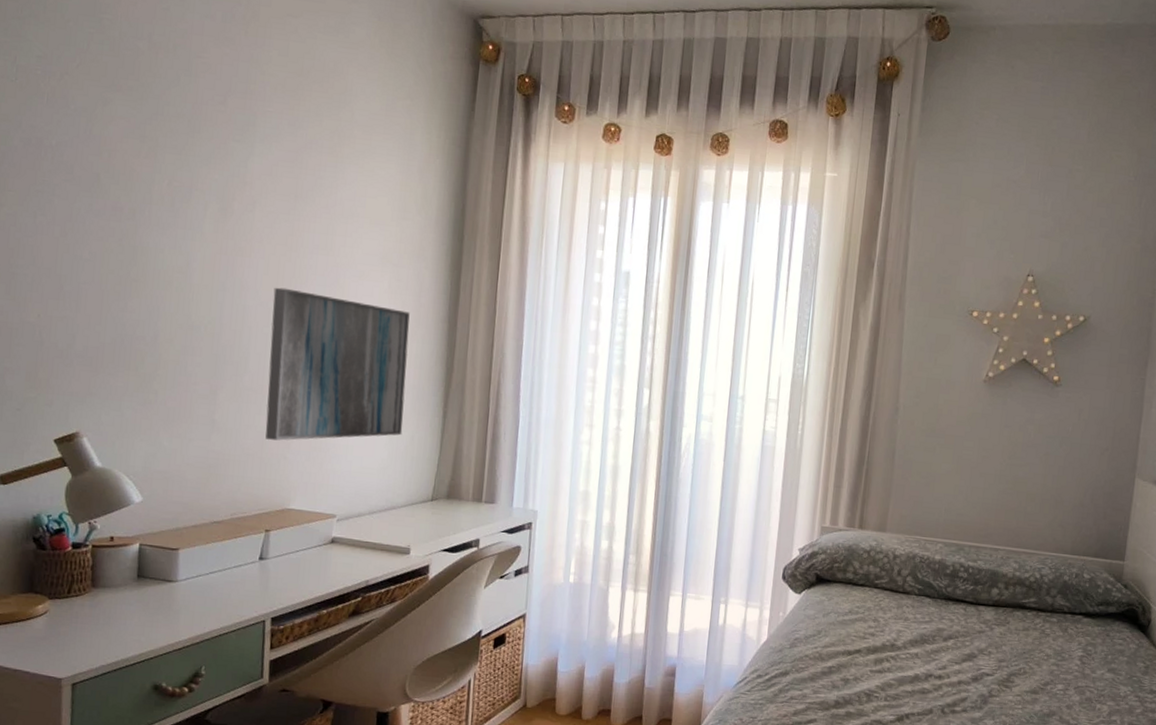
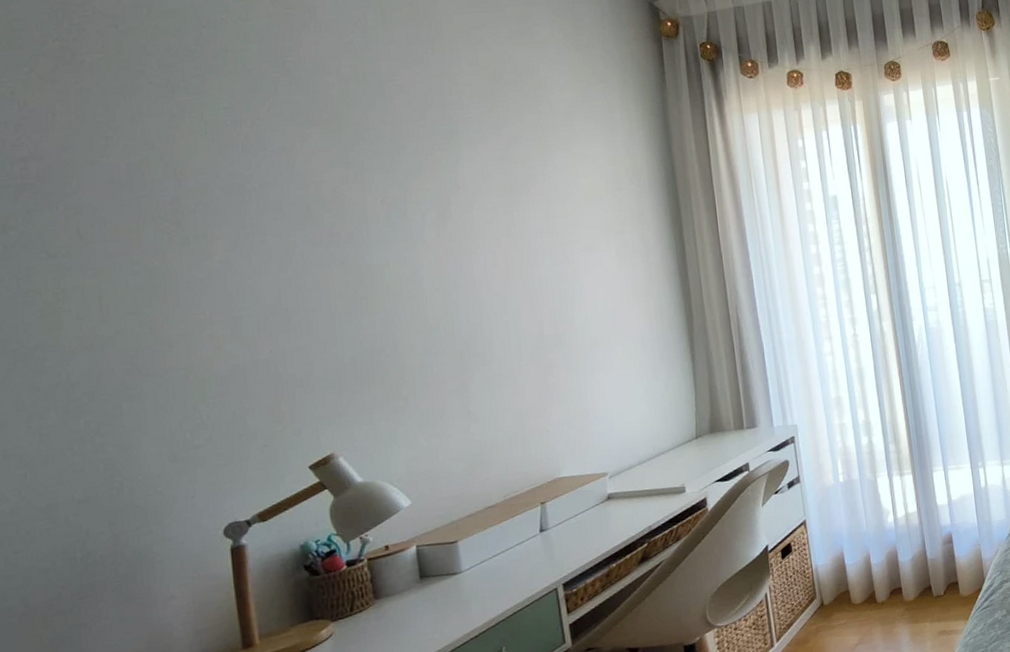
wall art: present [265,287,410,441] -> none [505,272,656,418]

